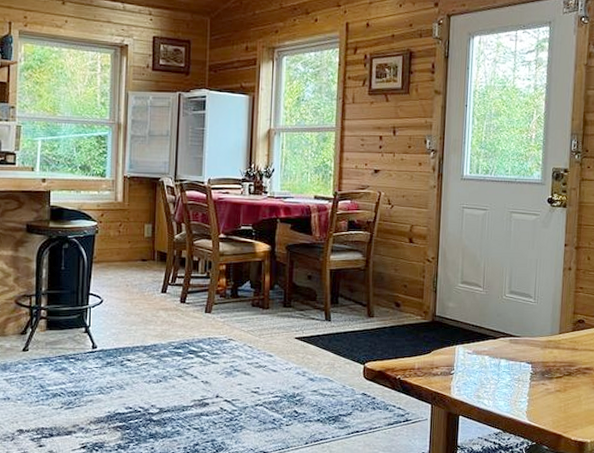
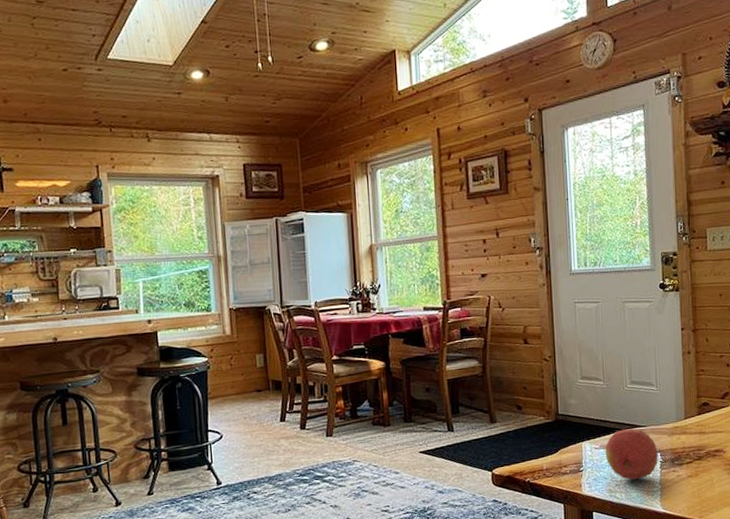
fruit: none [477,337,529,388] -> present [605,428,658,480]

